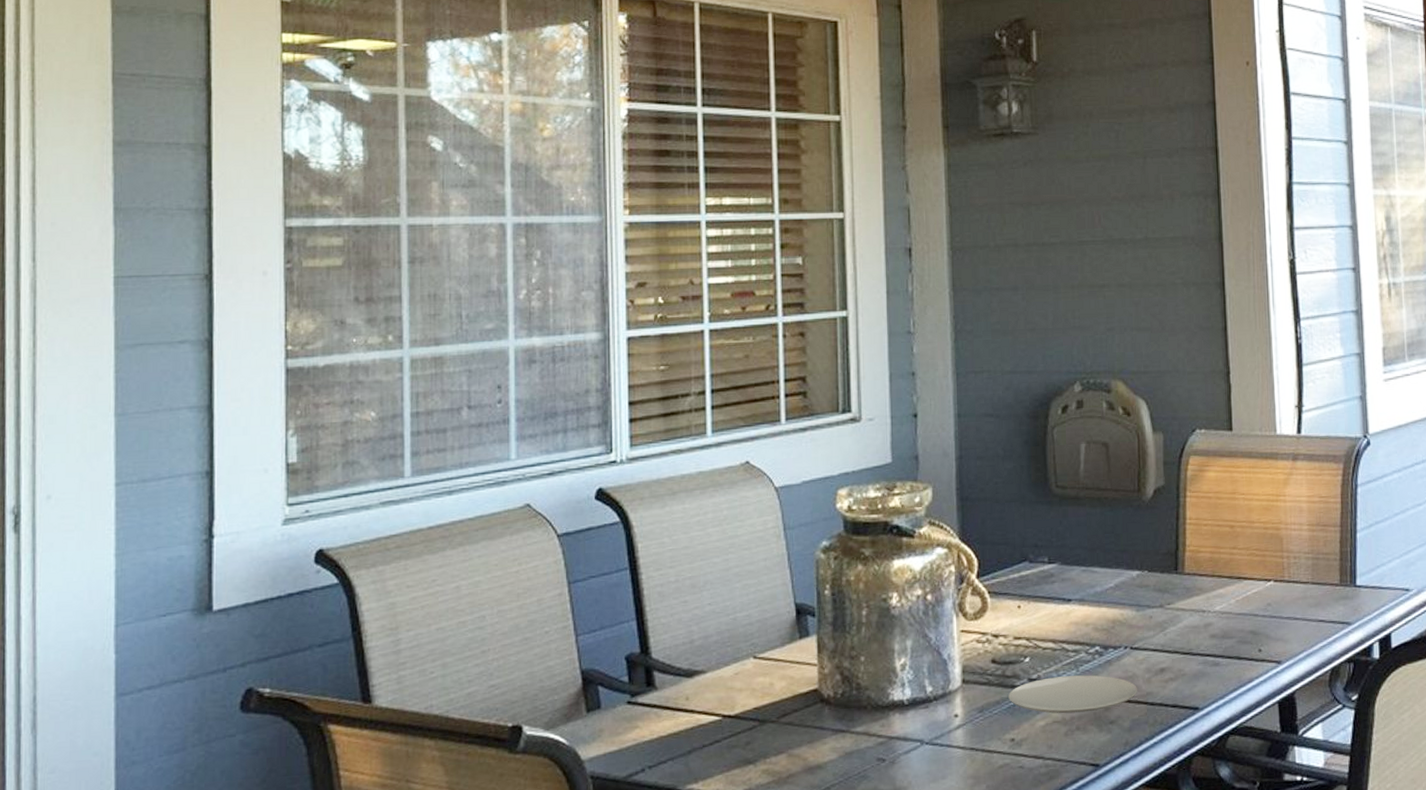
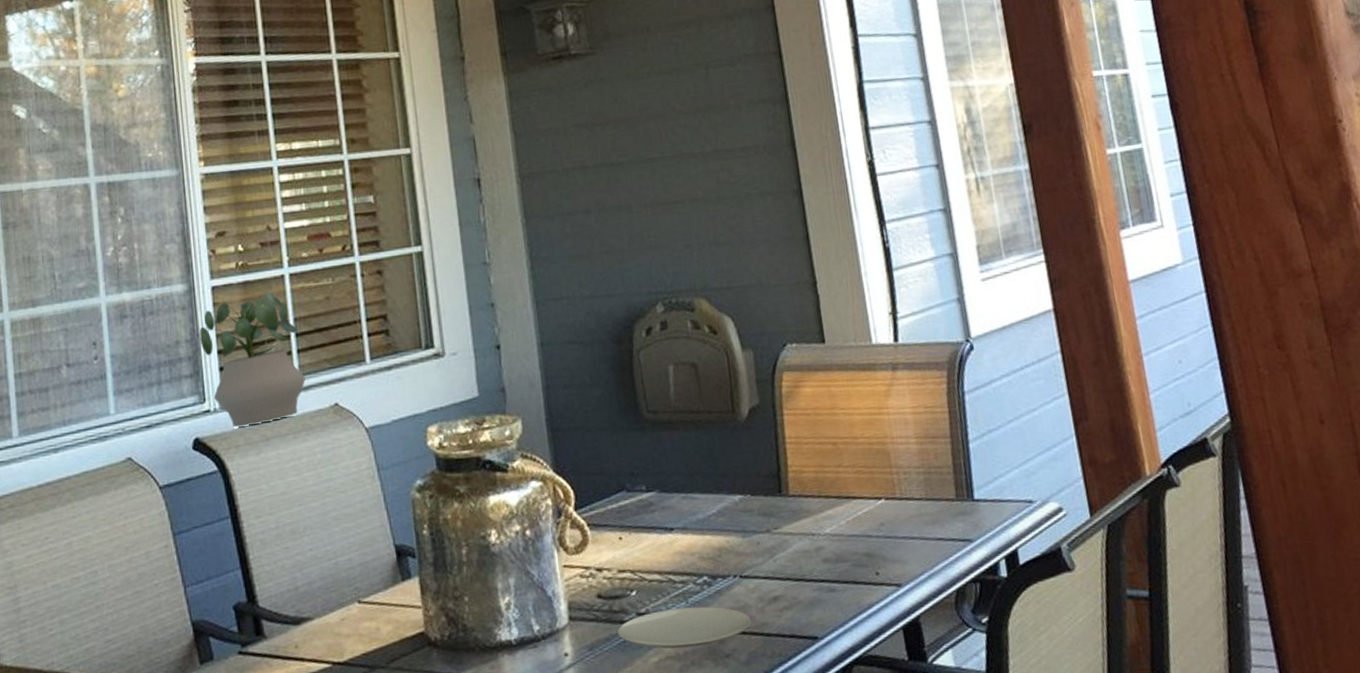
potted plant: none [611,344,718,479] -> present [199,290,306,427]

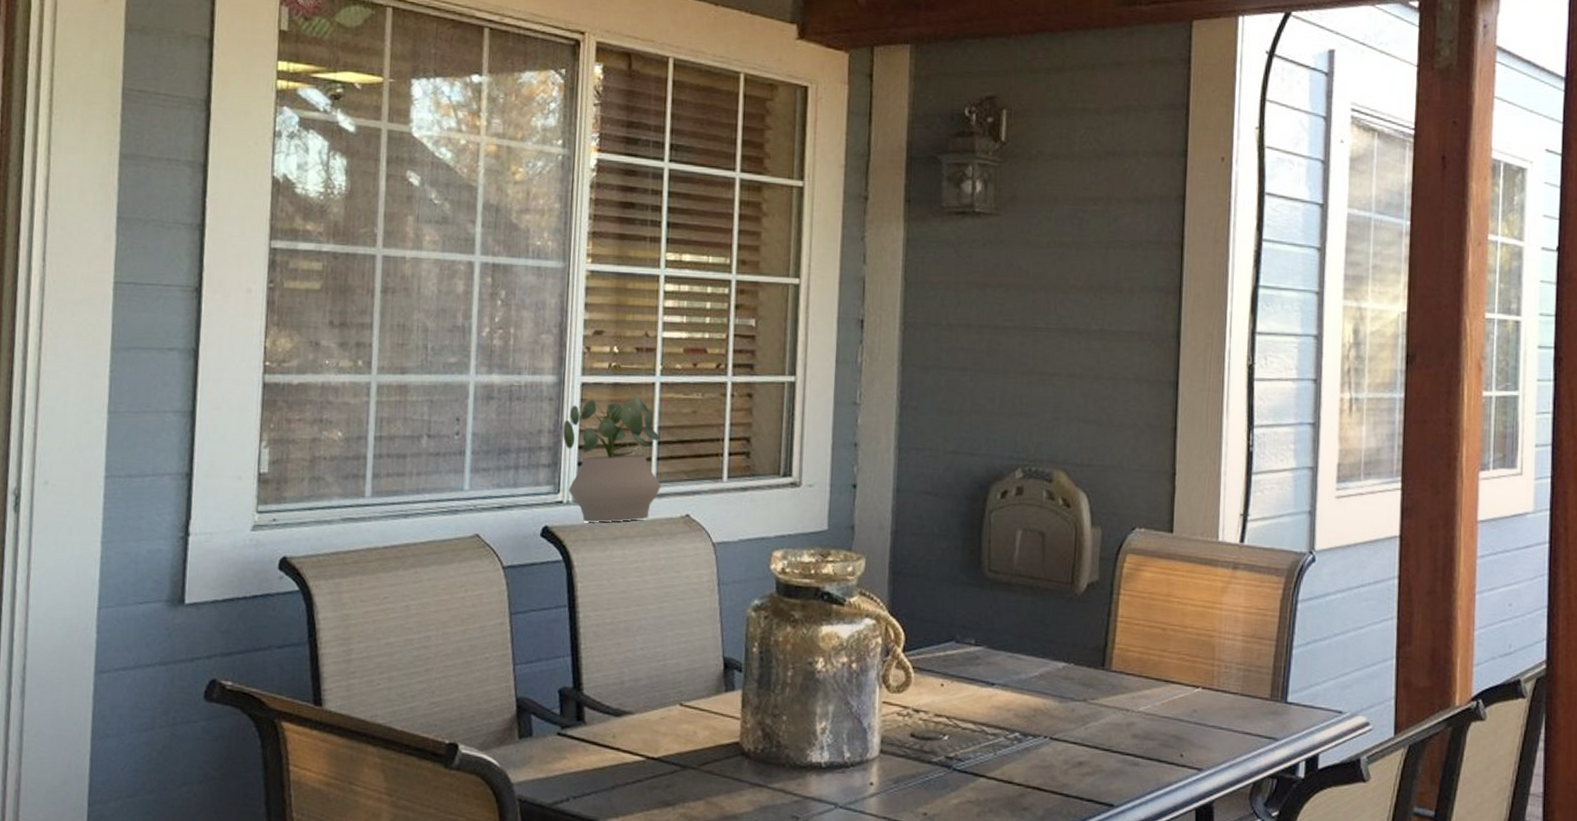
plate: present [618,606,751,649] -> none [924,757,1053,796]

